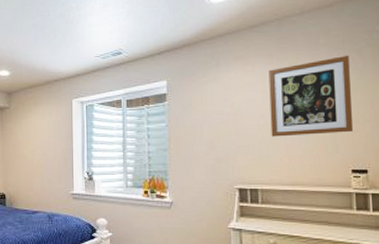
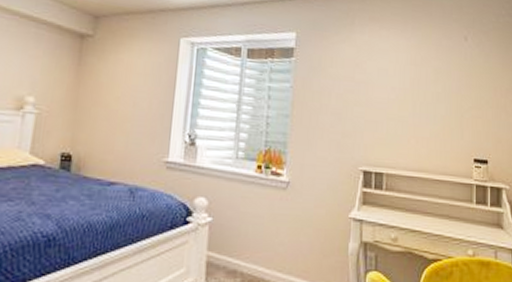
wall art: present [269,54,354,137] -> none [400,35,478,118]

